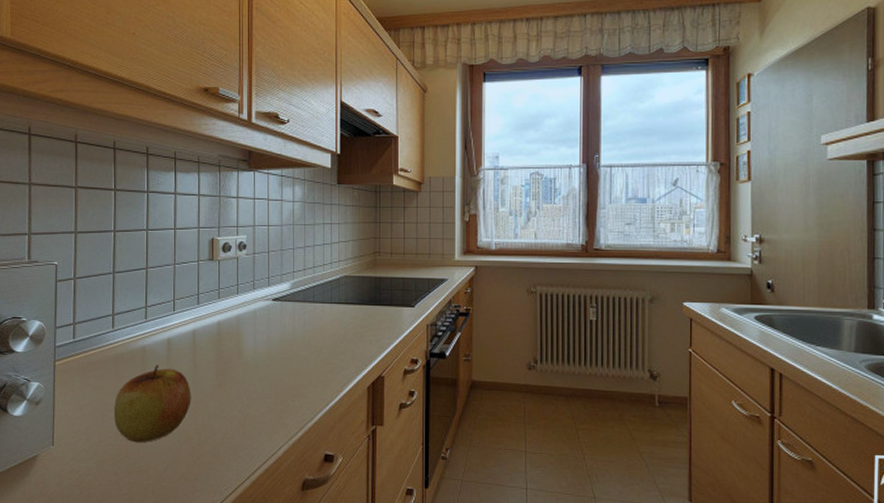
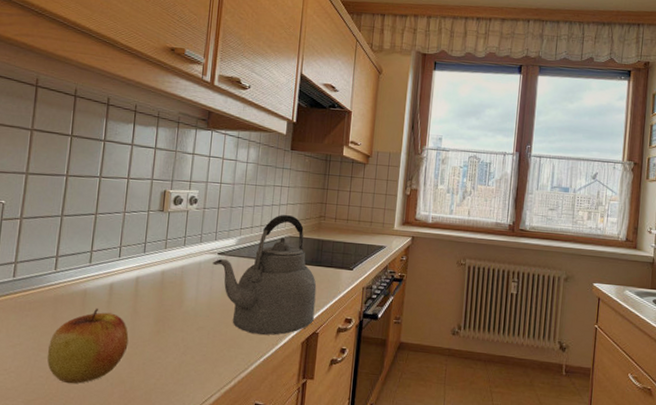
kettle: none [268,254,378,382] -> present [213,215,317,335]

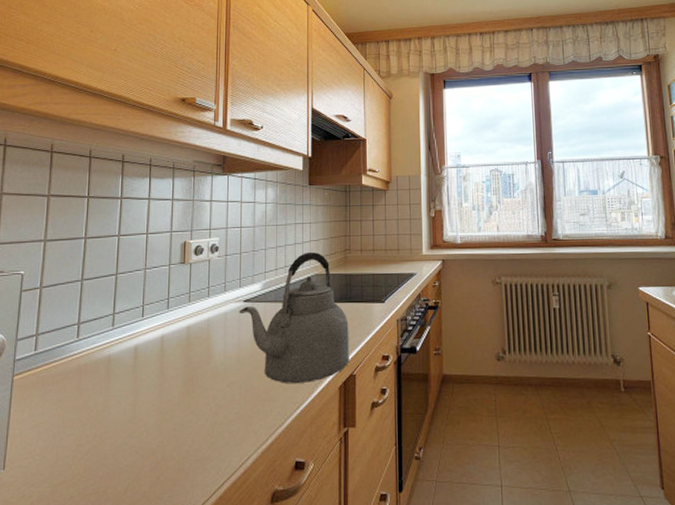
apple: present [47,308,129,384] -> none [73,374,157,461]

